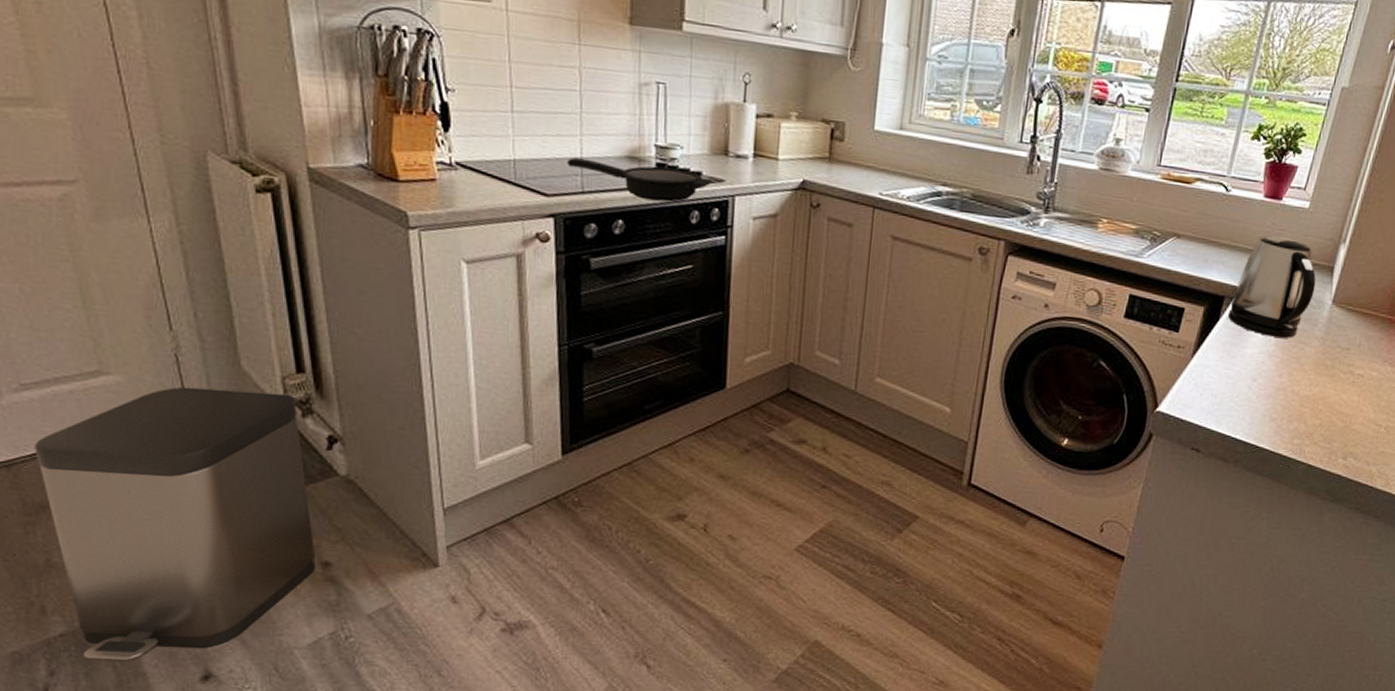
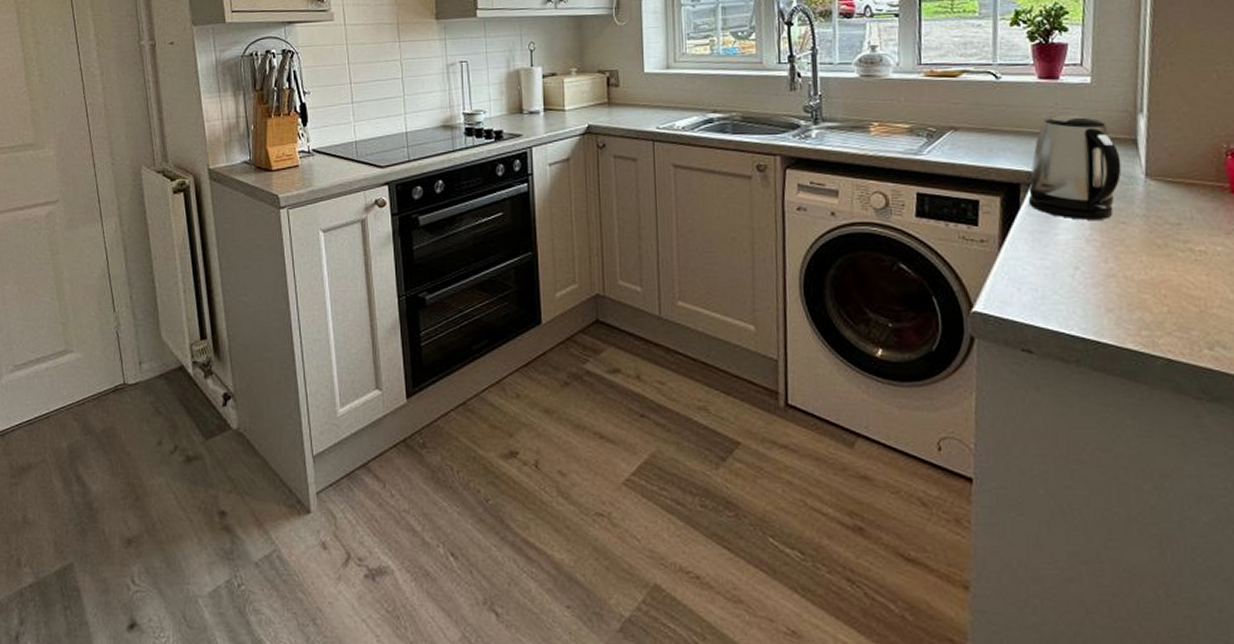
pedal bin: present [34,386,315,662] -> none [20,358,214,611]
frying pan: present [567,157,713,203] -> none [396,130,513,160]

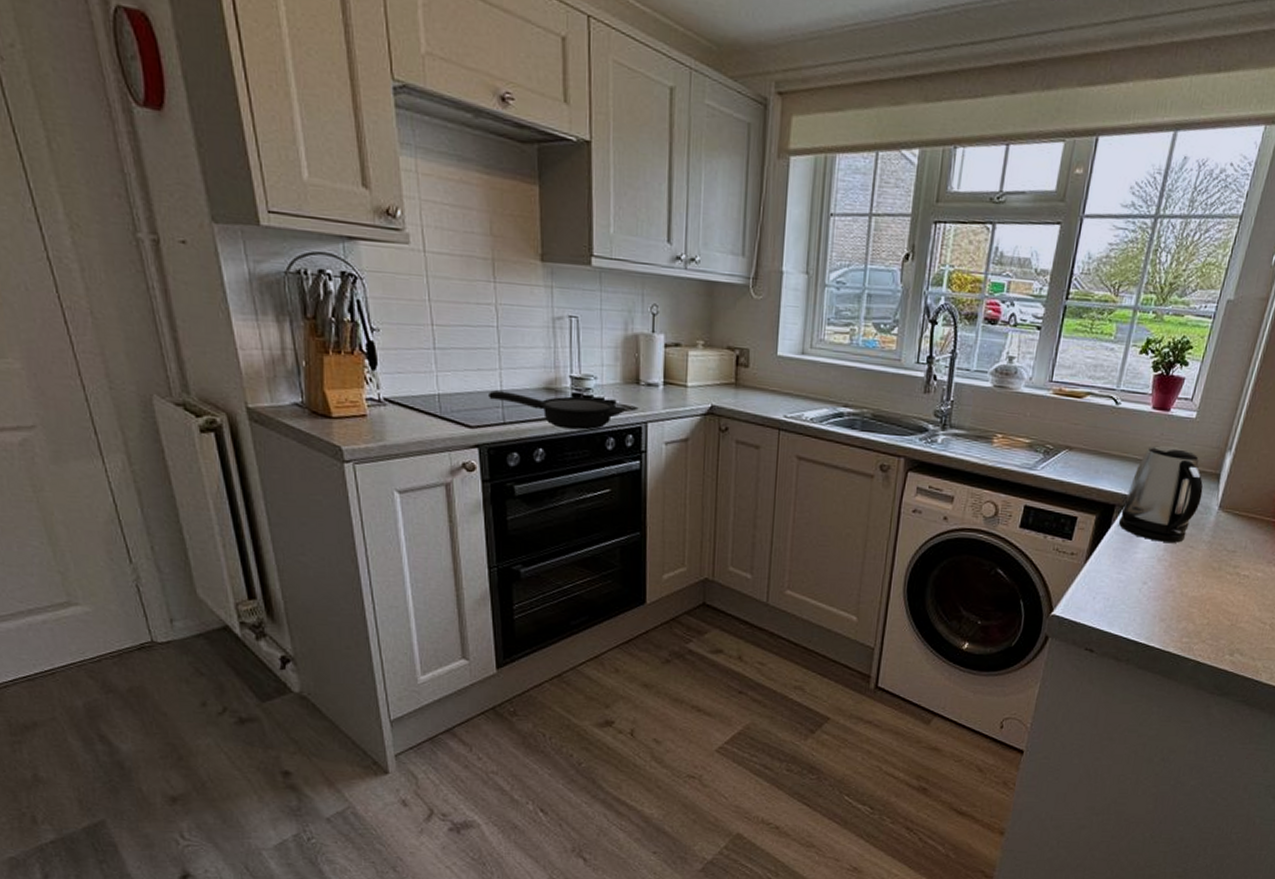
frying pan: none [396,130,513,160] -> present [489,390,626,430]

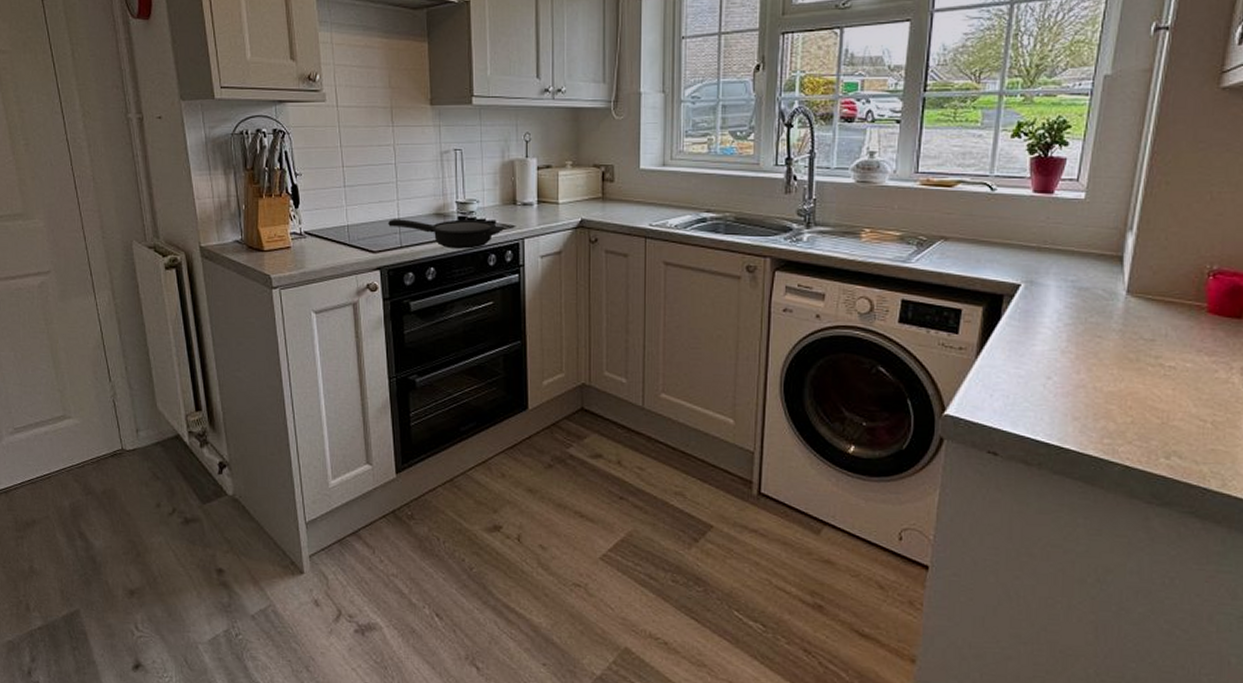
kettle: present [1118,446,1204,543] -> none [1009,230,1105,333]

